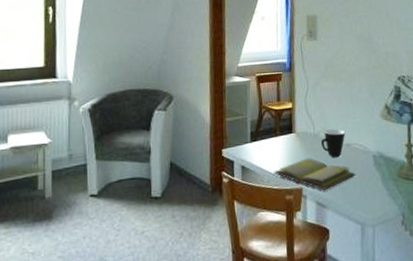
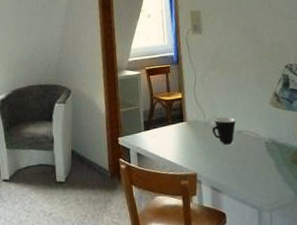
diary: present [273,157,356,191] -> none [168,144,249,177]

